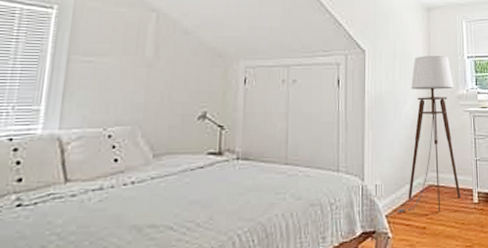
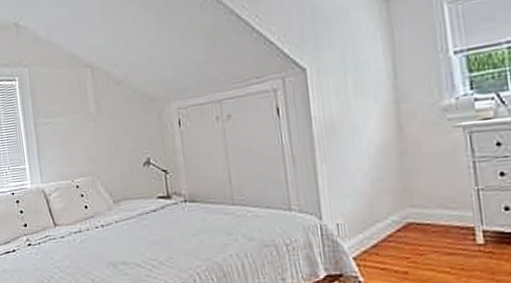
floor lamp: present [397,56,461,213] -> none [367,56,457,255]

